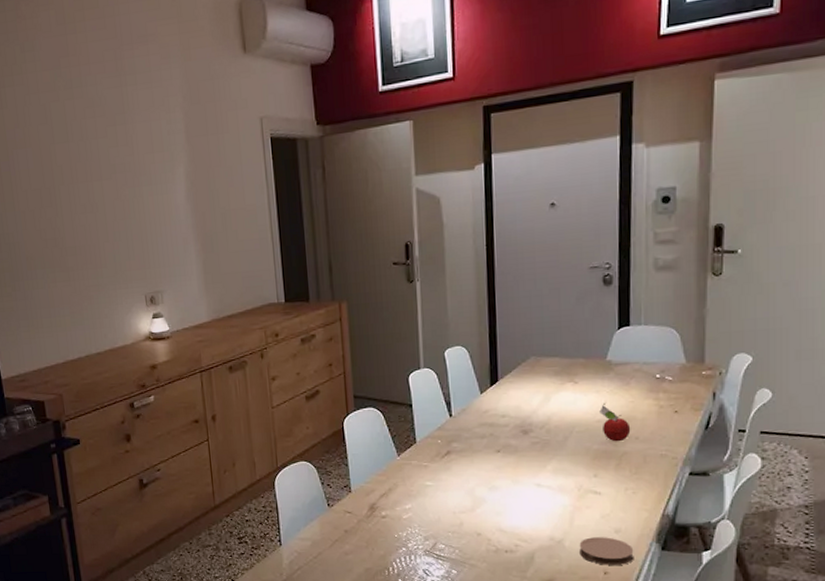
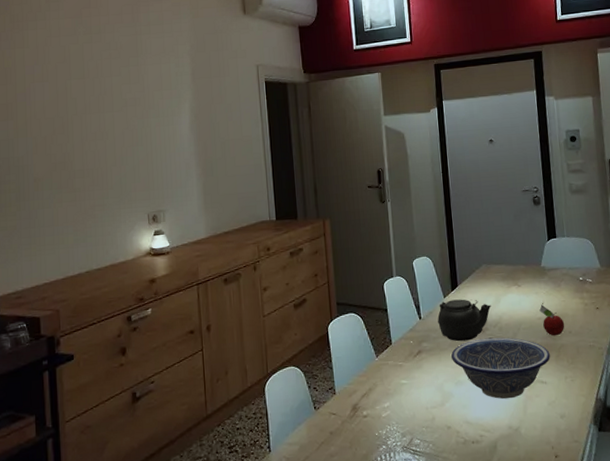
teapot: none [472,396,539,443] -> present [437,299,491,342]
decorative bowl: none [486,440,608,509] -> present [451,337,550,399]
coaster: present [579,537,634,565] -> none [533,422,577,449]

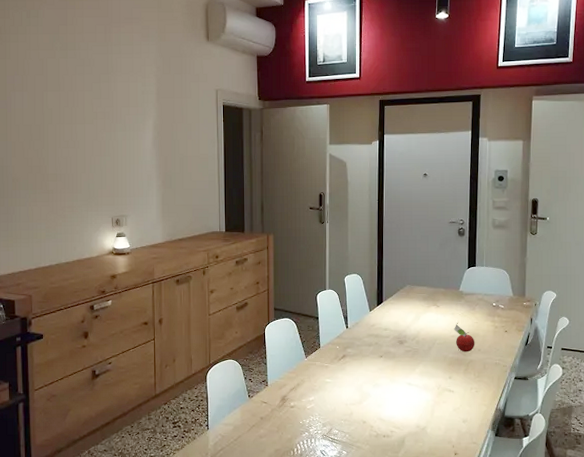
teapot: present [437,299,491,342] -> none [363,314,411,350]
decorative bowl: present [451,337,550,399] -> none [372,349,459,403]

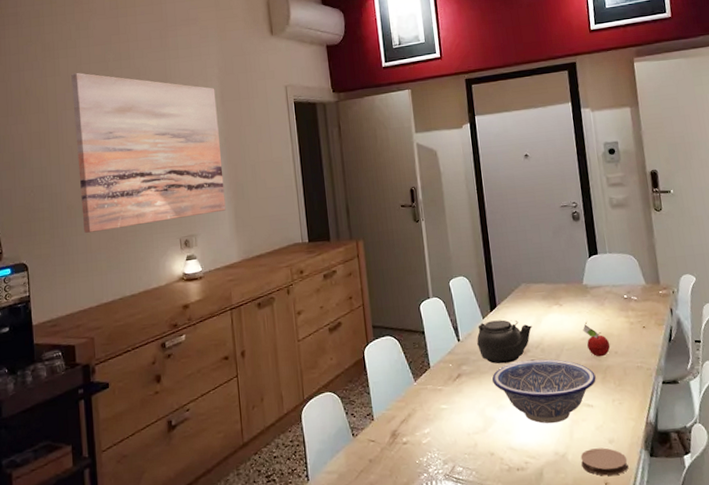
wall art: none [21,58,154,204] -> present [71,73,226,233]
teapot: none [363,314,411,350] -> present [477,319,532,364]
decorative bowl: none [372,349,459,403] -> present [492,359,596,424]
coaster: none [437,425,476,448] -> present [580,447,628,476]

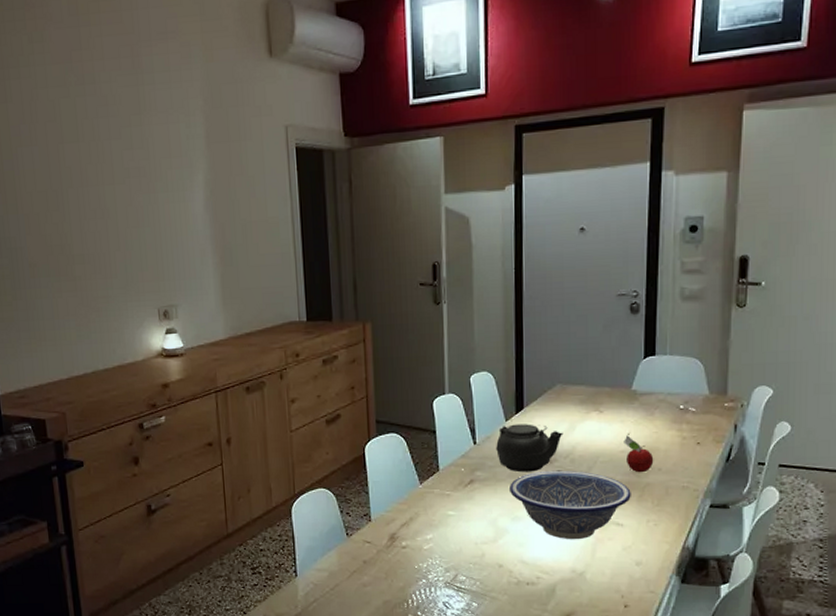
wall art: present [71,73,226,233] -> none [26,99,211,296]
coaster: present [580,447,628,476] -> none [601,569,654,598]

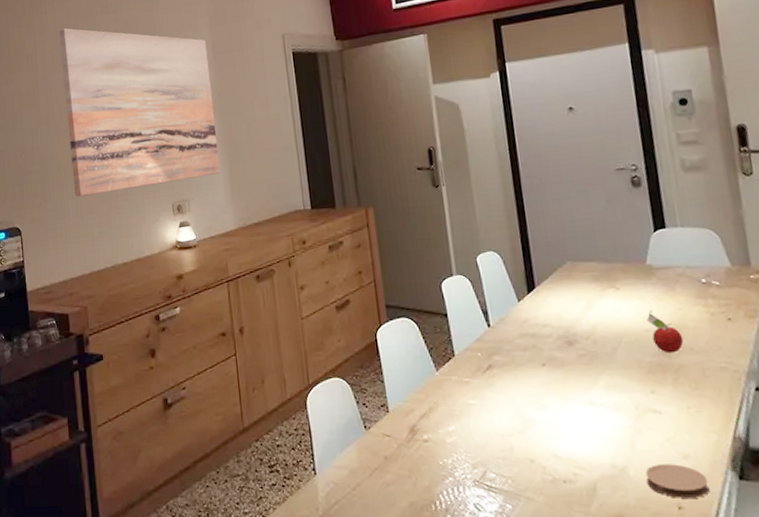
wall art: none [26,99,211,296] -> present [59,28,220,197]
teapot: present [496,424,563,473] -> none [511,303,581,356]
decorative bowl: present [510,470,631,540] -> none [531,352,665,431]
coaster: none [601,569,654,598] -> present [645,464,709,498]

